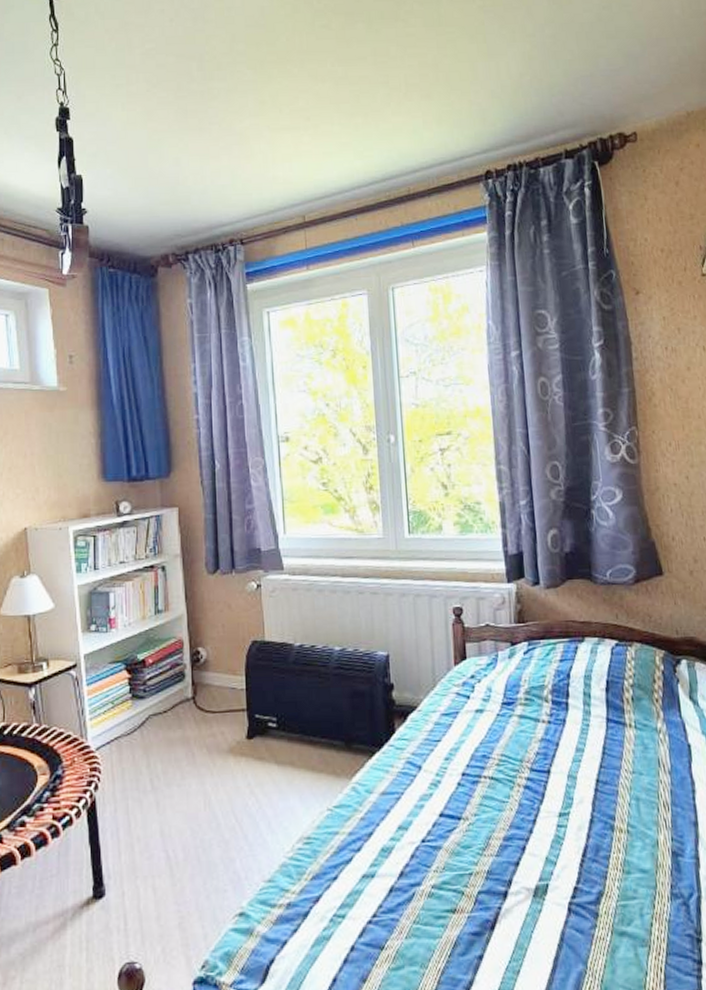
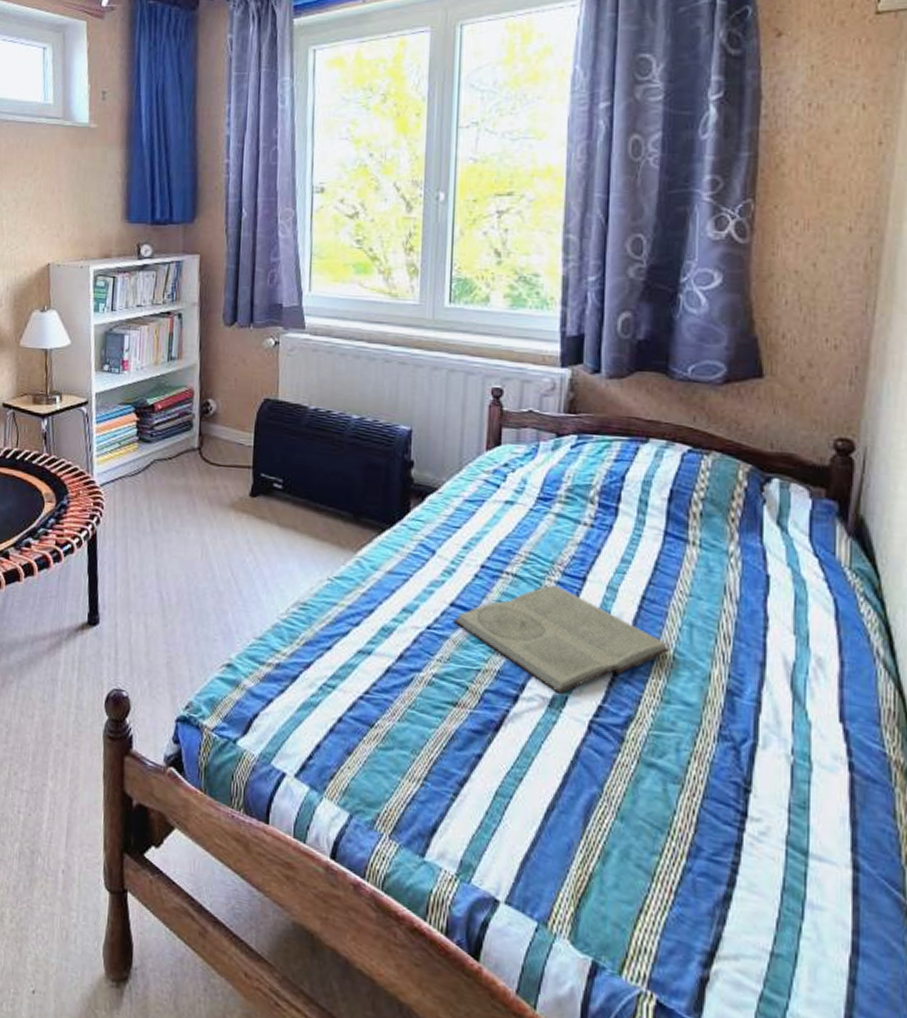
book: none [443,781,624,882] -> present [453,584,669,694]

